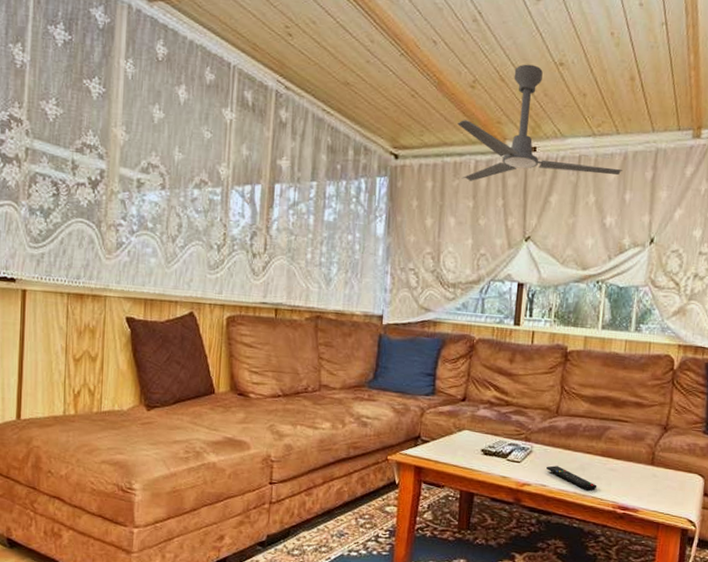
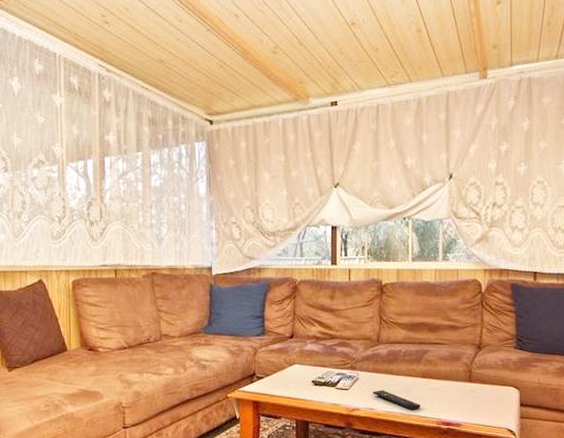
ceiling fan: present [458,64,622,181] -> none [264,27,418,138]

